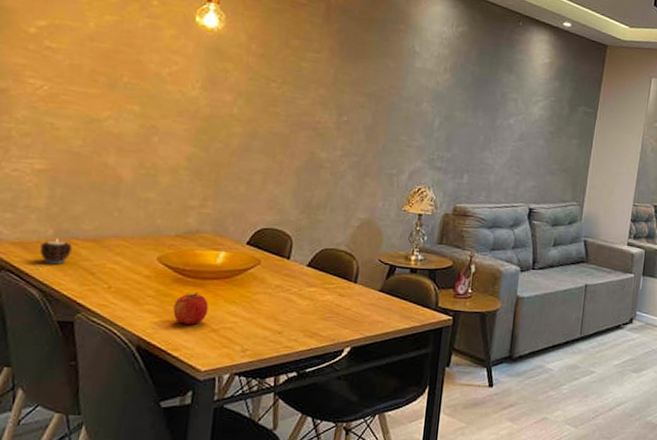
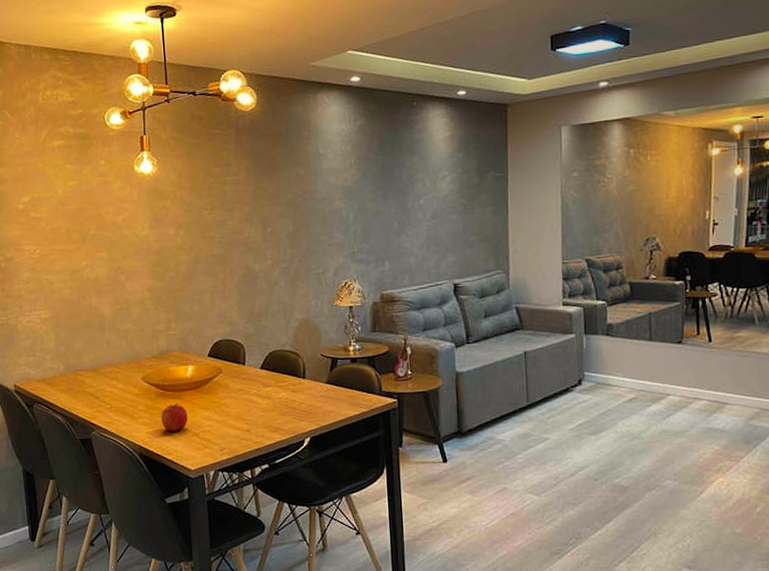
candle: present [39,239,72,264] -> none [56,373,79,394]

